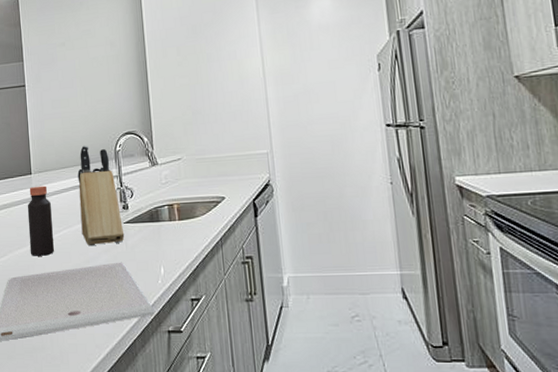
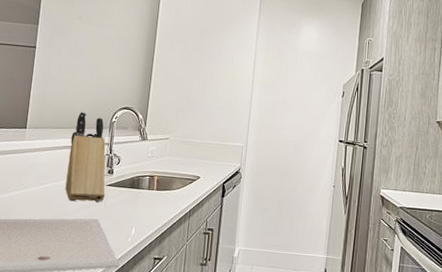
bottle: present [27,185,54,256] -> none [11,140,41,204]

